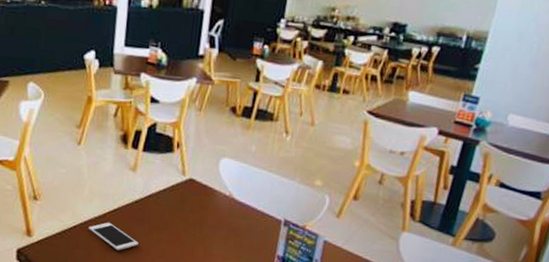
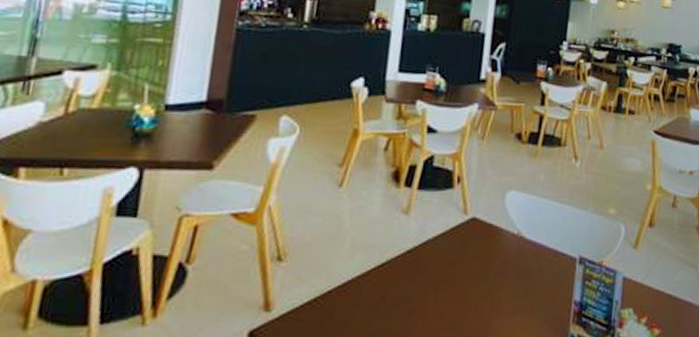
cell phone: present [89,222,138,251] -> none [348,281,411,318]

